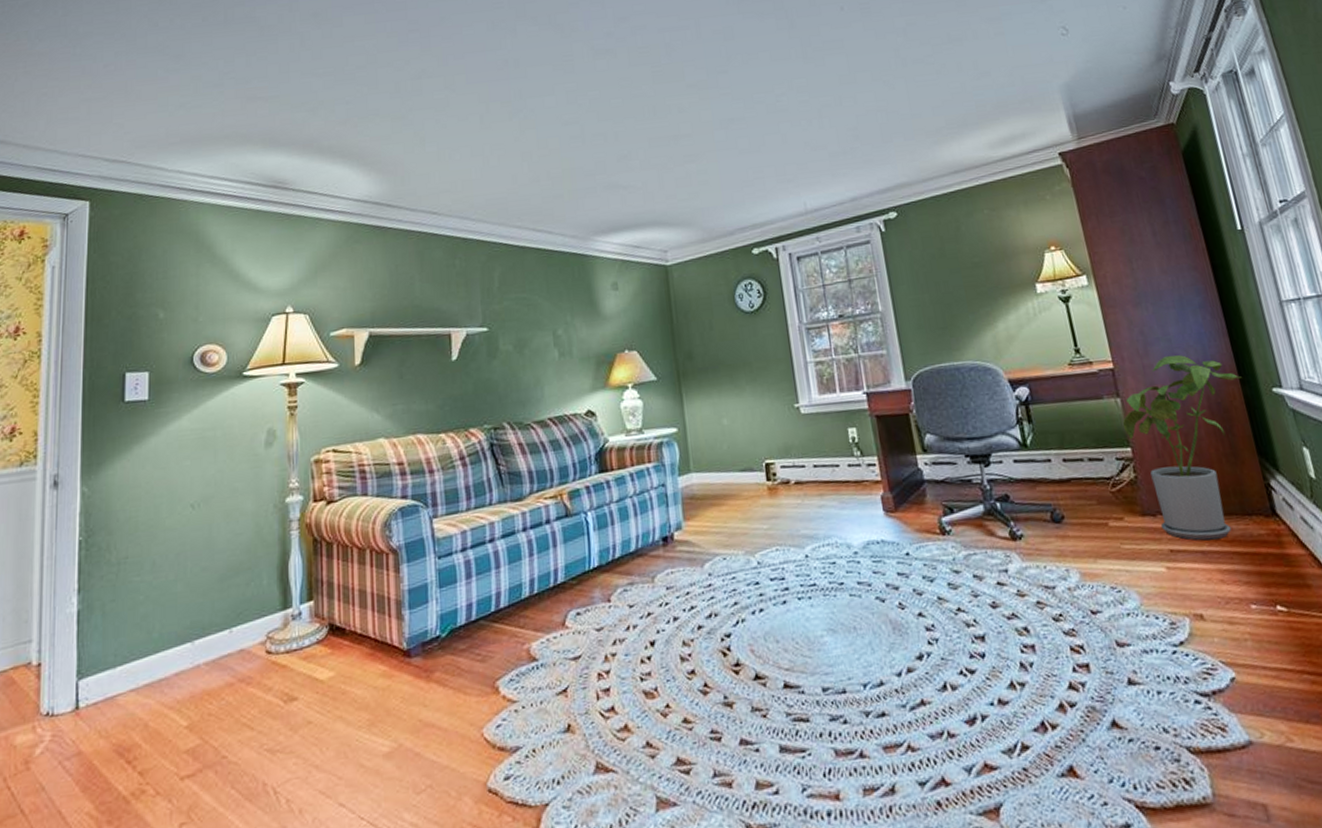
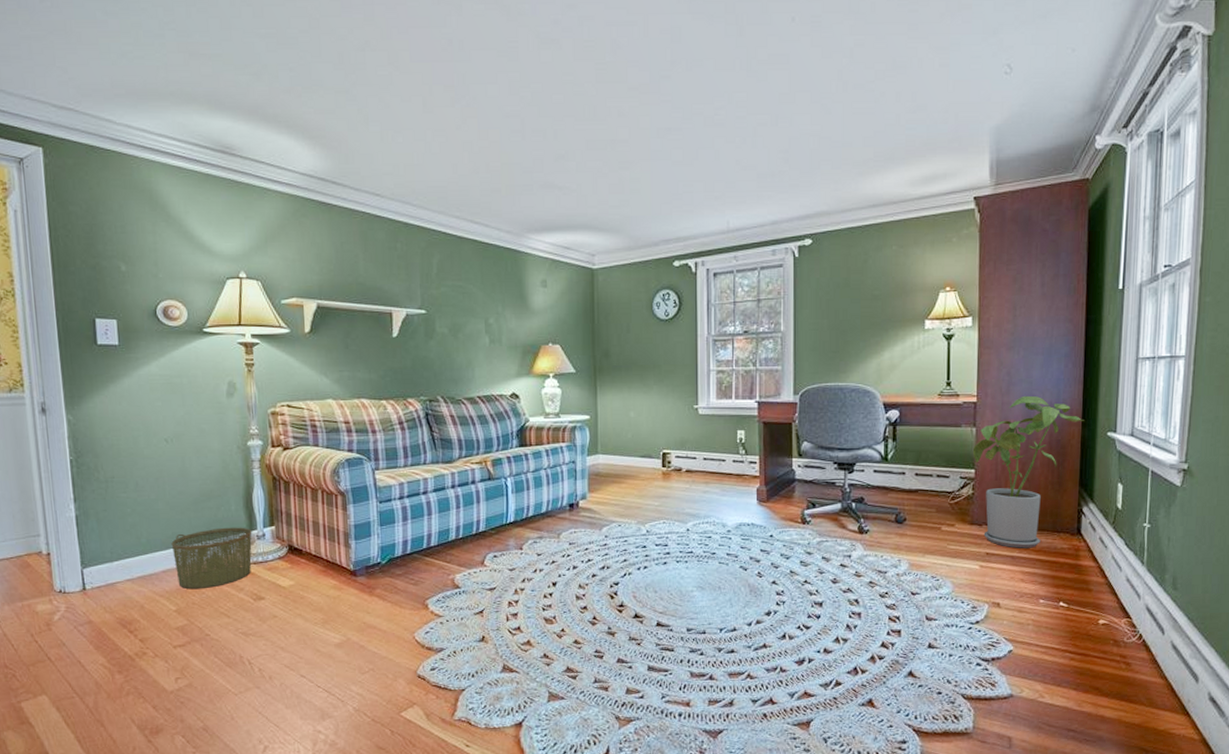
basket: none [188,605,286,695] -> present [171,527,252,590]

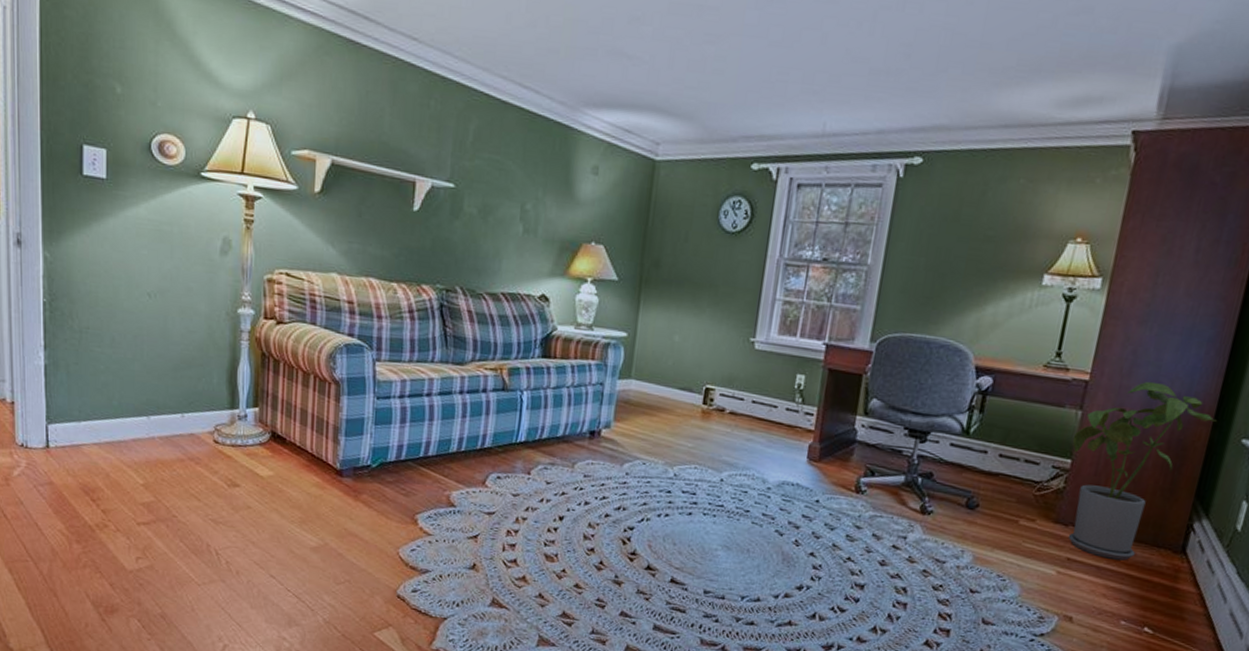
basket: present [171,527,252,590] -> none [144,400,234,466]

